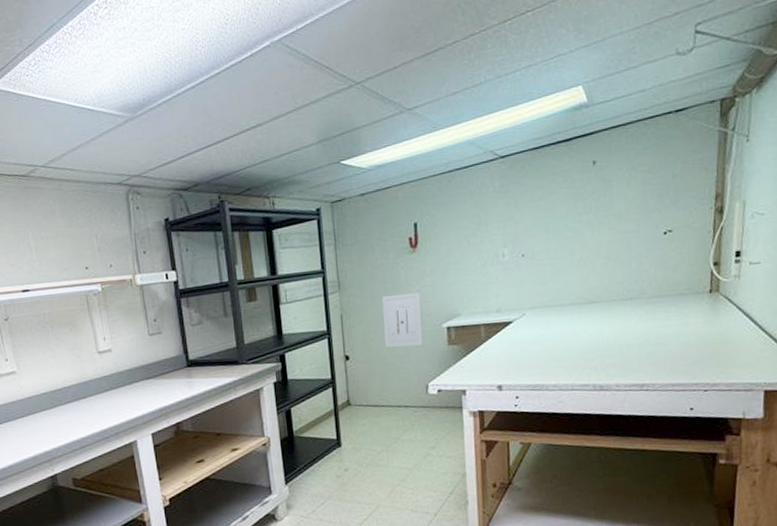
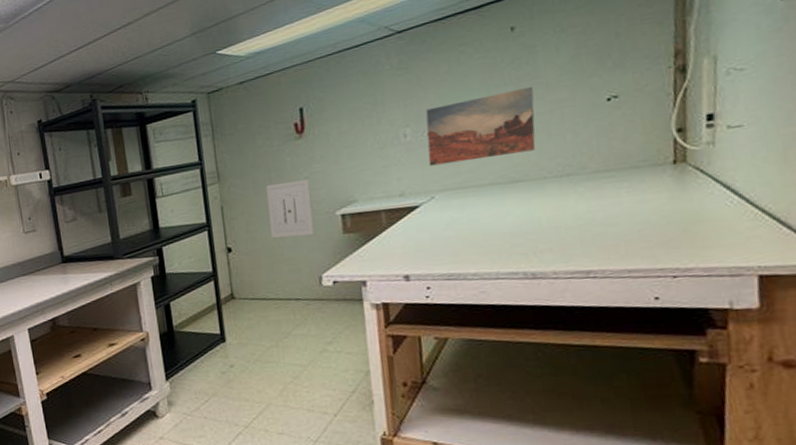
wall art: none [521,216,609,285] -> present [425,86,536,166]

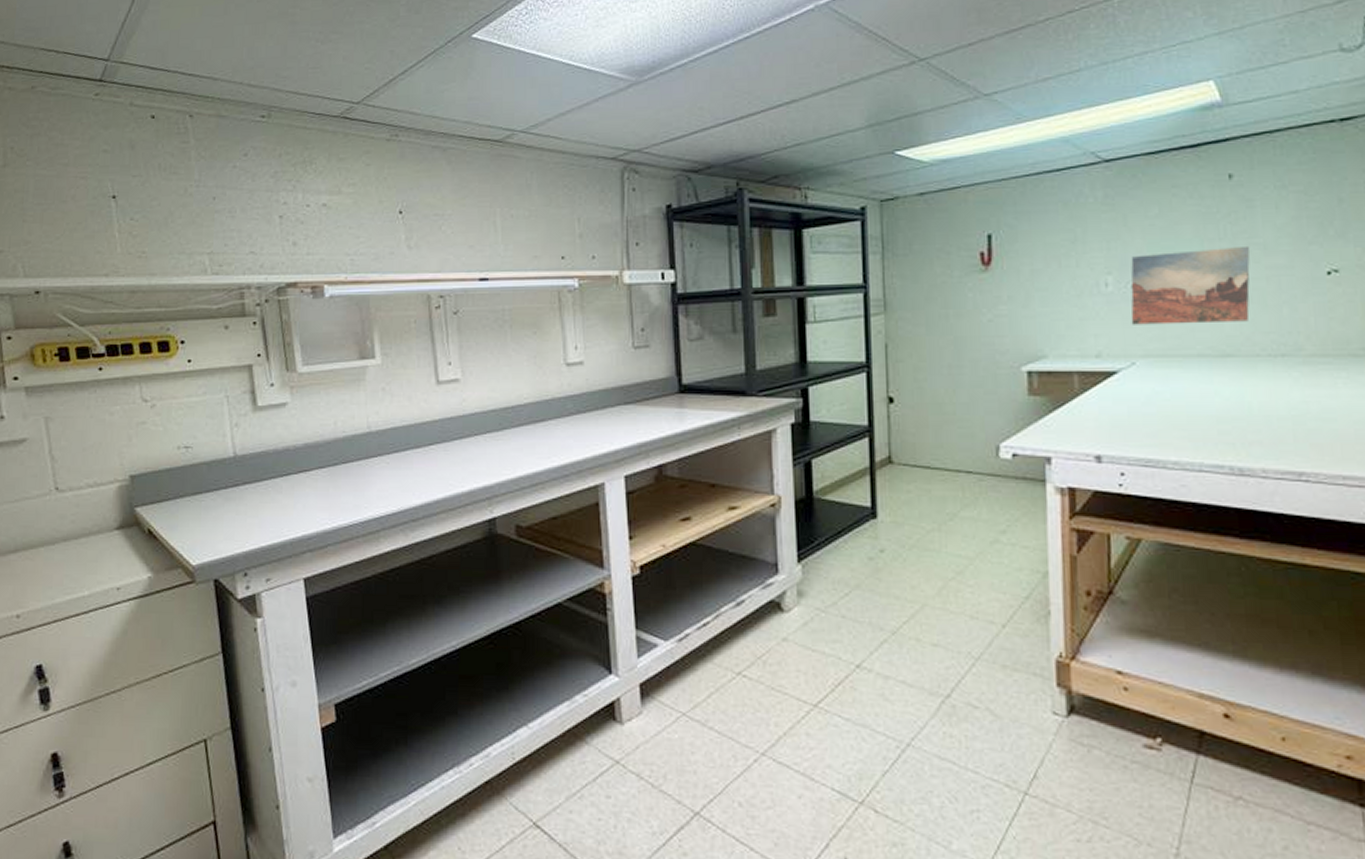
wall art: present [265,179,314,238] -> none [941,322,995,392]

